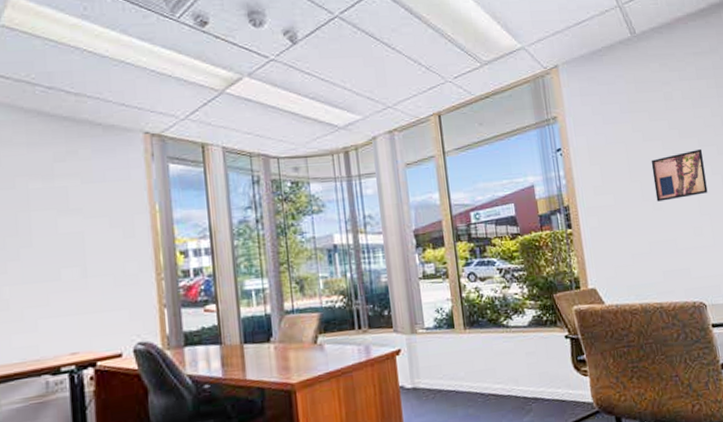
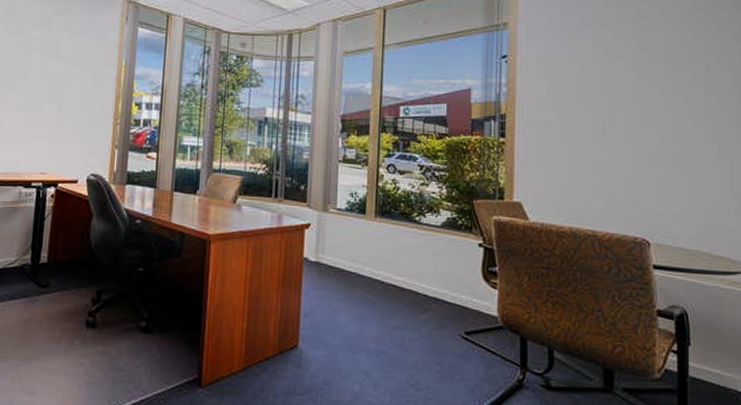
wall art: present [651,148,708,202] -> none [609,74,674,125]

